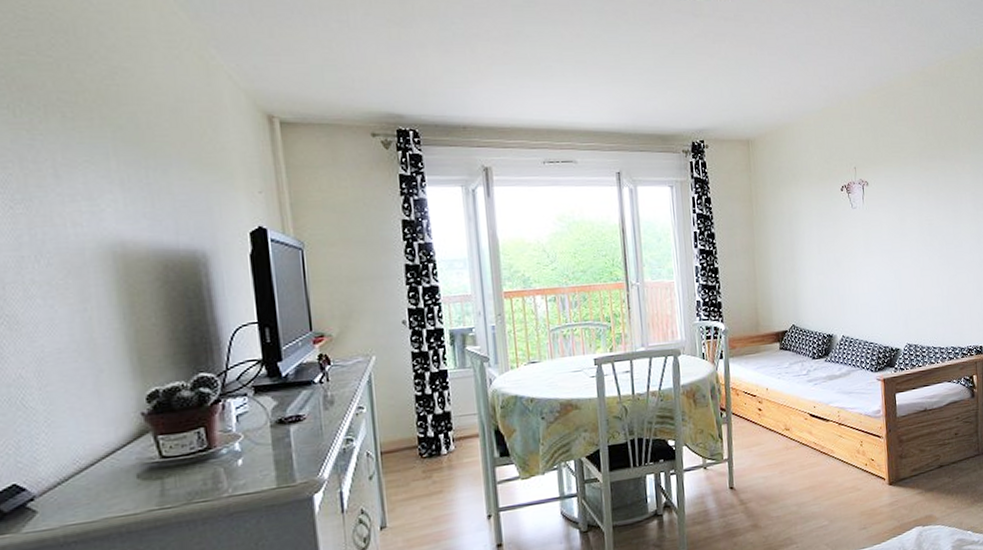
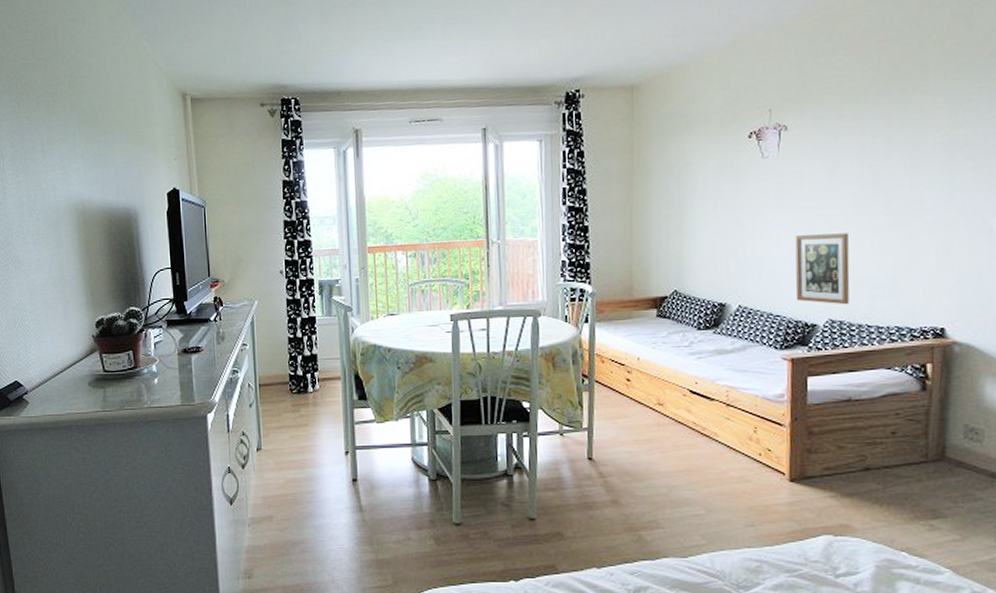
picture frame: none [879,271,920,331] -> present [795,233,850,305]

